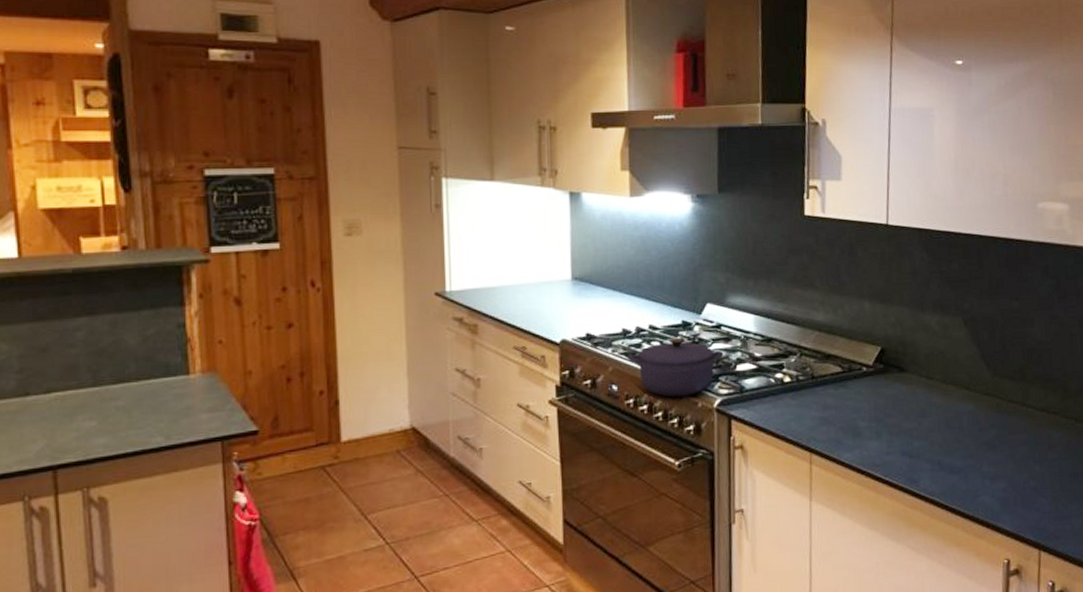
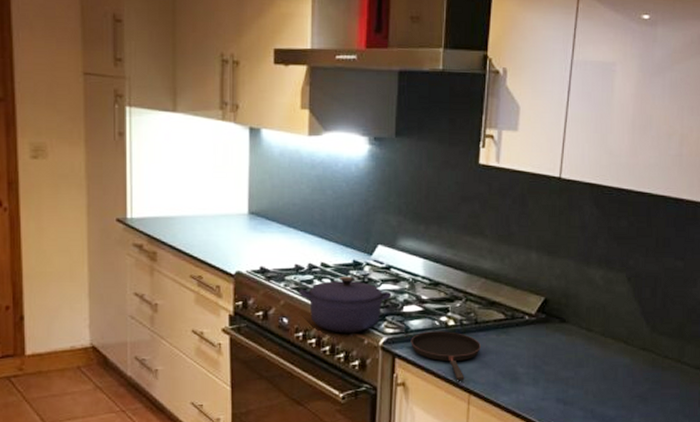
frying pan: none [746,388,819,440] -> present [411,331,481,381]

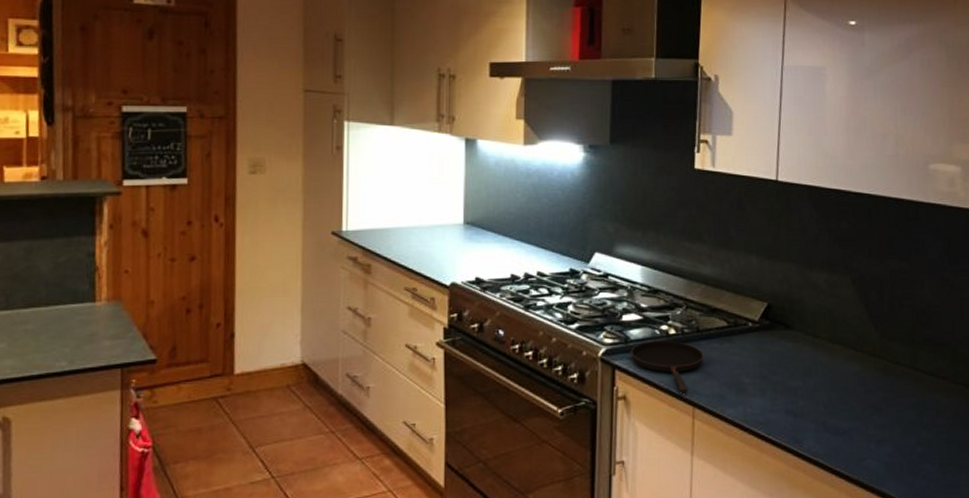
cooking pot: present [299,276,392,333] -> none [515,285,610,345]

